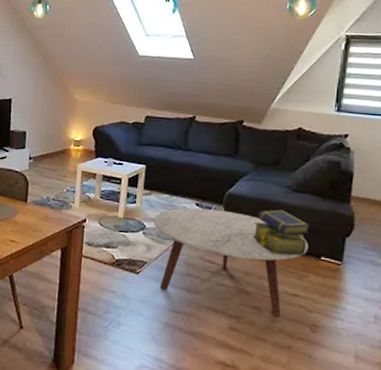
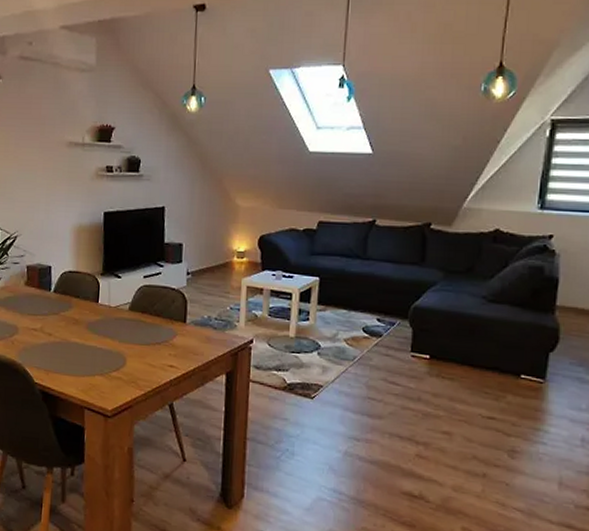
coffee table: present [154,208,309,317] -> none [329,324,507,442]
stack of books: present [252,209,311,256] -> none [441,323,509,374]

